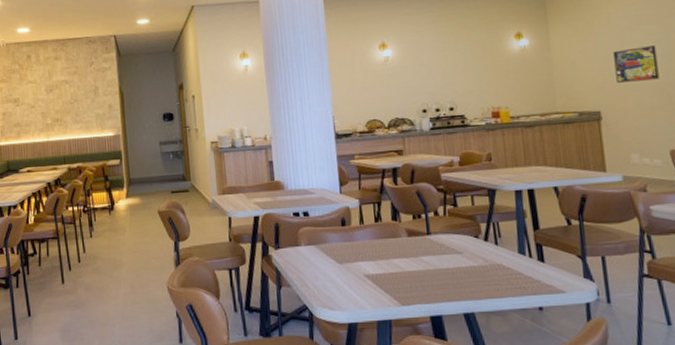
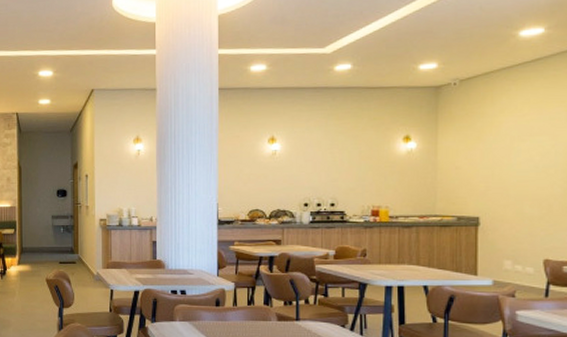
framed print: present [613,45,660,83] -> none [499,157,543,191]

